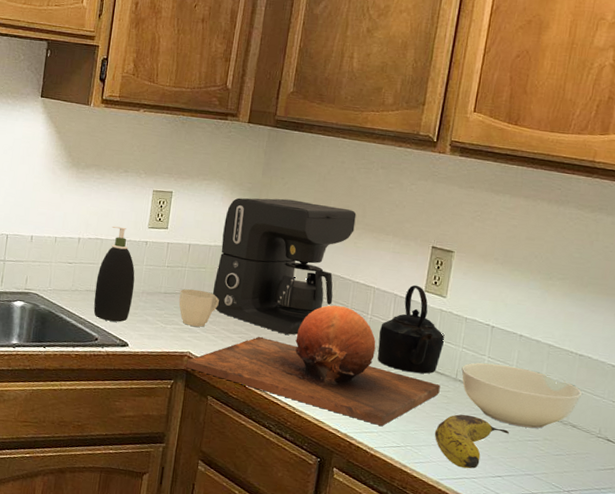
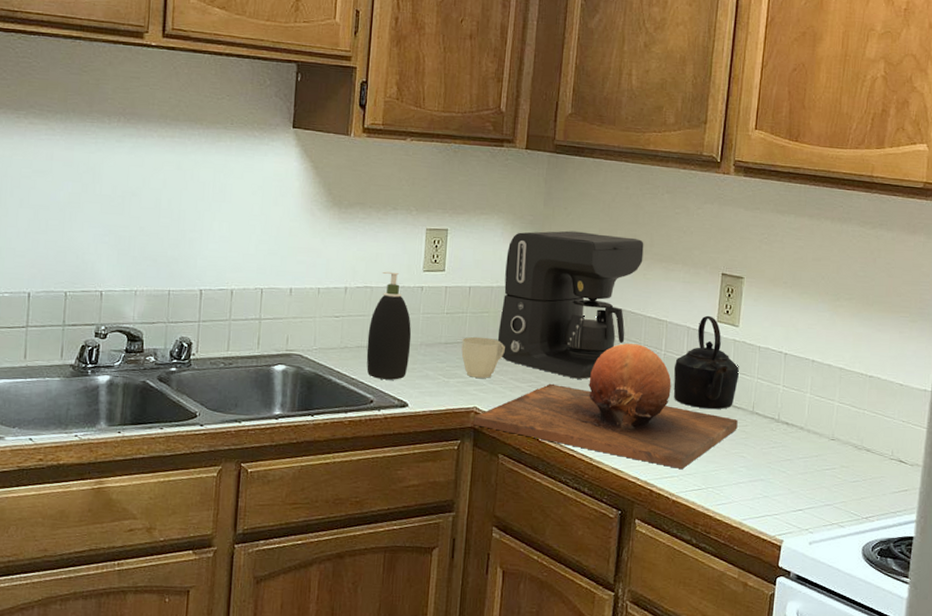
fruit: present [434,414,509,469] -> none [734,448,807,506]
bowl: present [461,362,583,429] -> none [758,392,874,457]

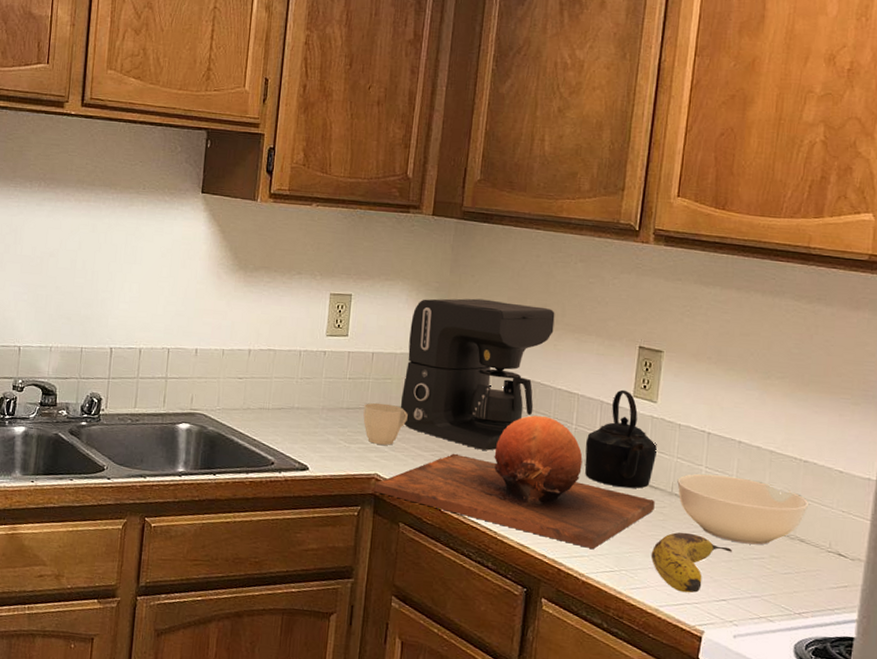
soap dispenser: present [366,271,412,380] -> none [268,334,314,443]
fruit: none [734,448,807,506] -> present [650,532,732,593]
bowl: none [758,392,874,457] -> present [677,473,810,545]

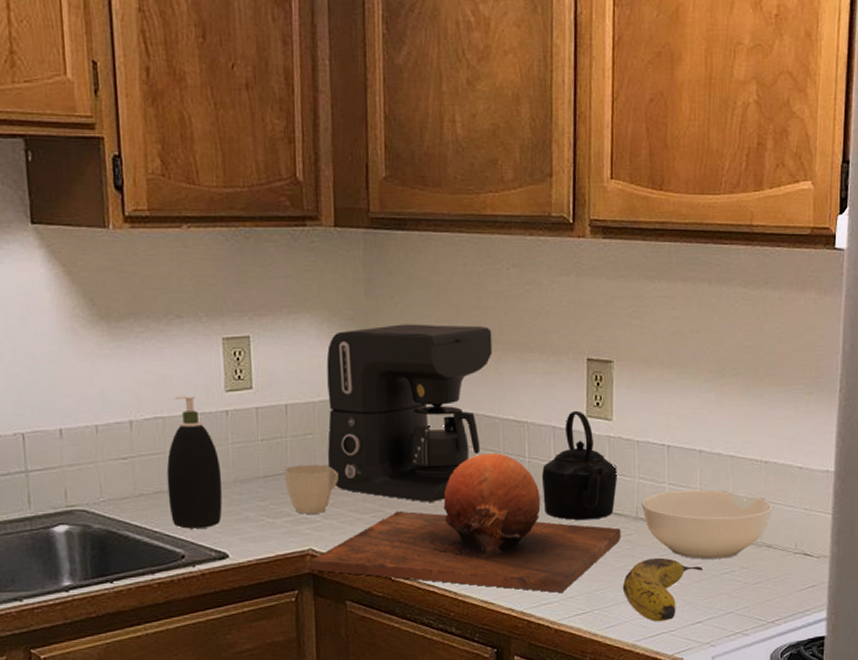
soap dispenser: none [268,334,314,443] -> present [166,395,223,529]

